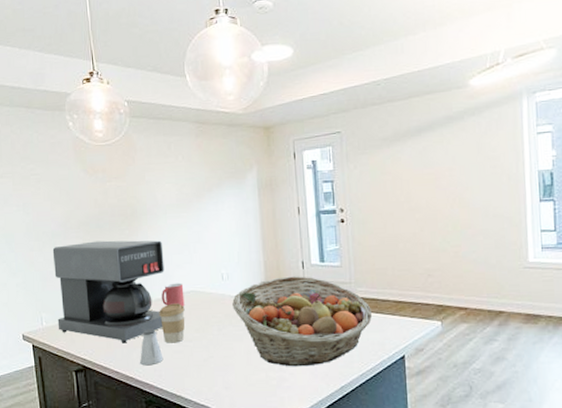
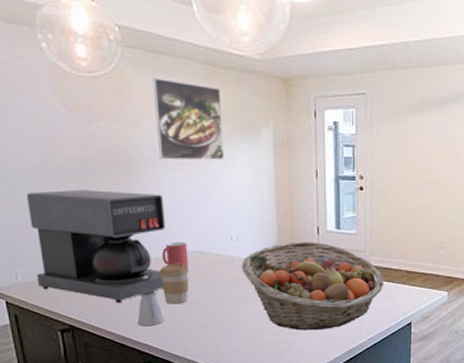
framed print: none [154,139,215,210] -> present [152,77,225,160]

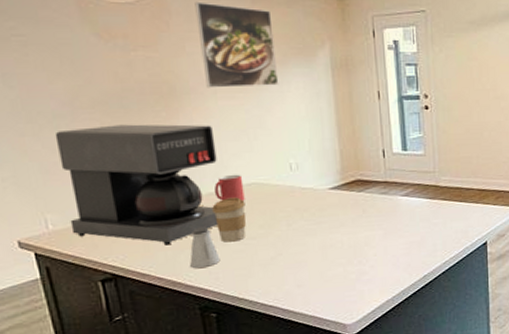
fruit basket: present [242,241,383,331] -> none [303,165,456,260]

